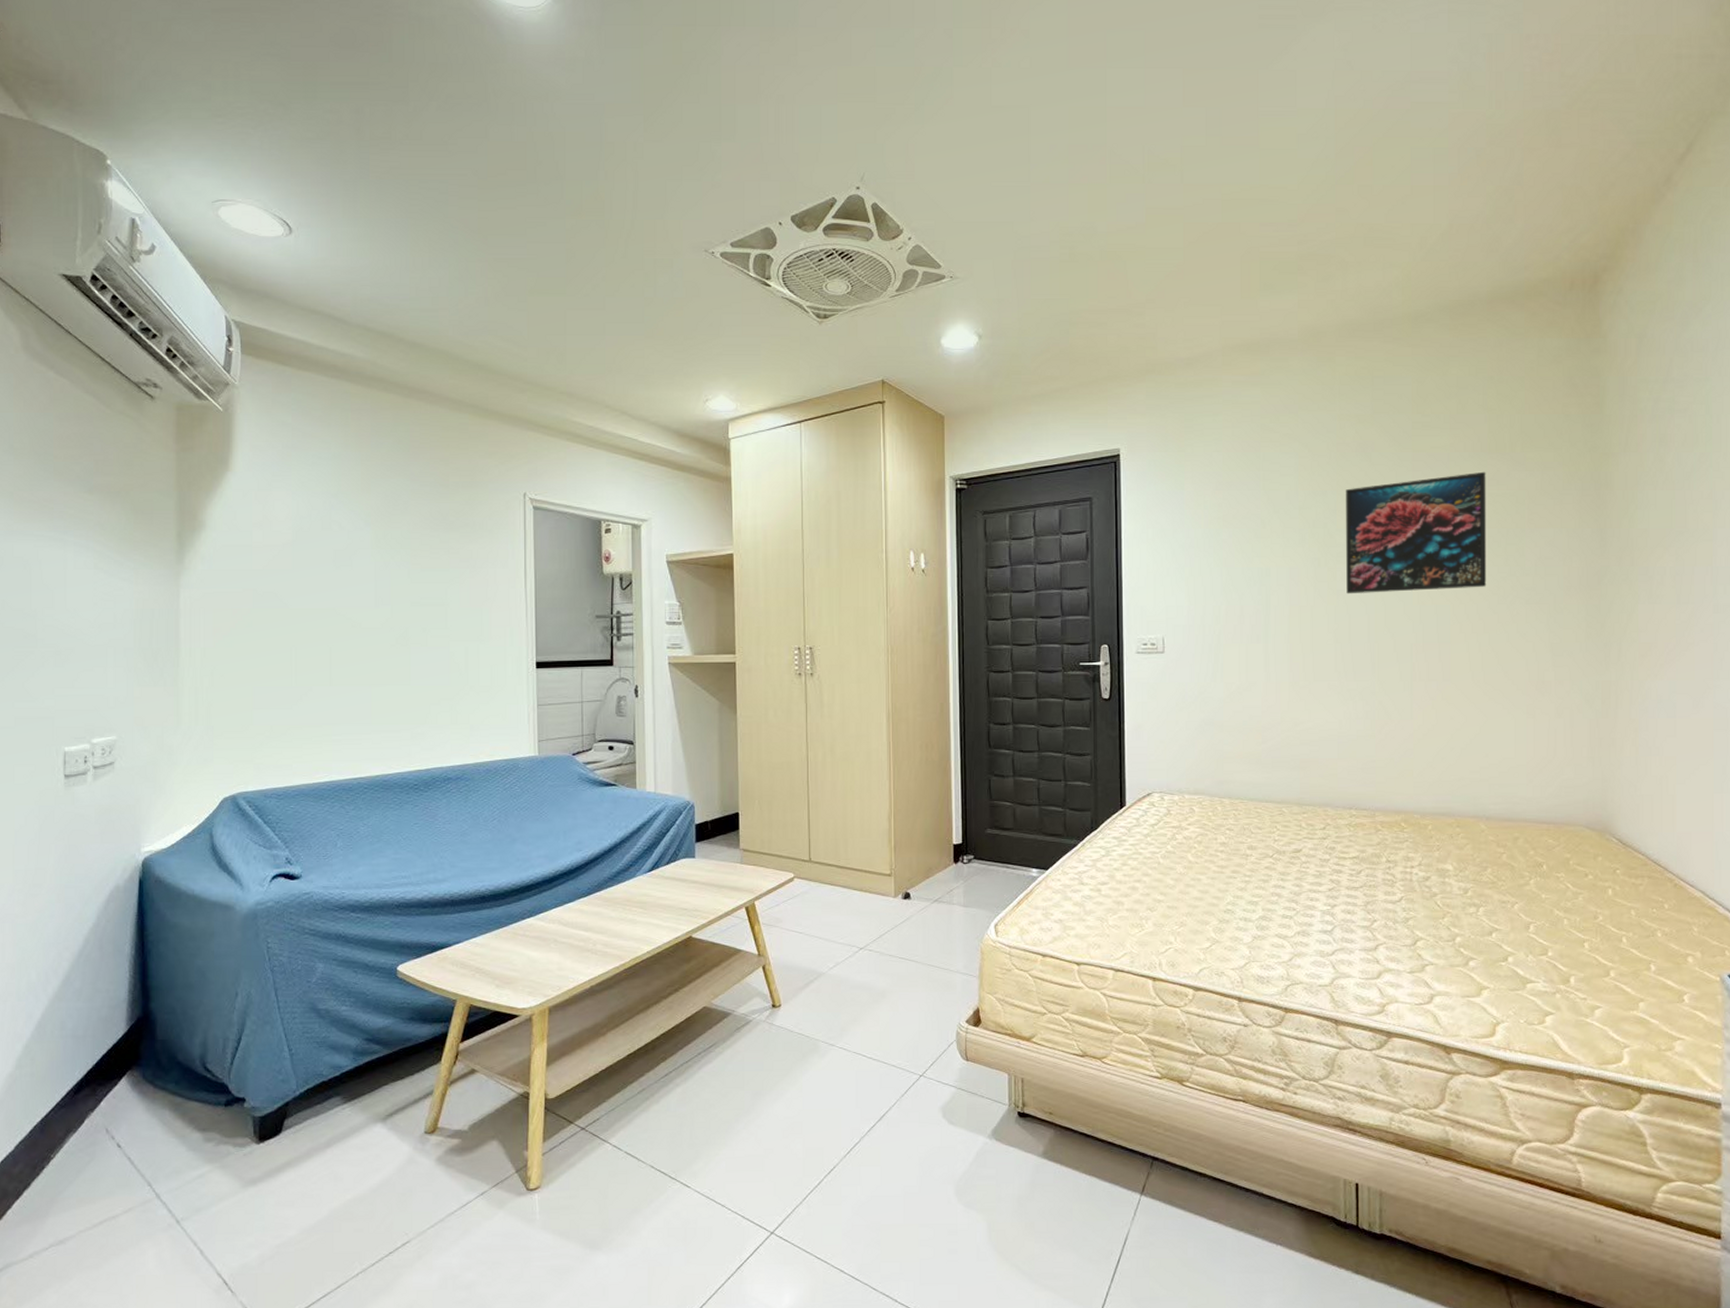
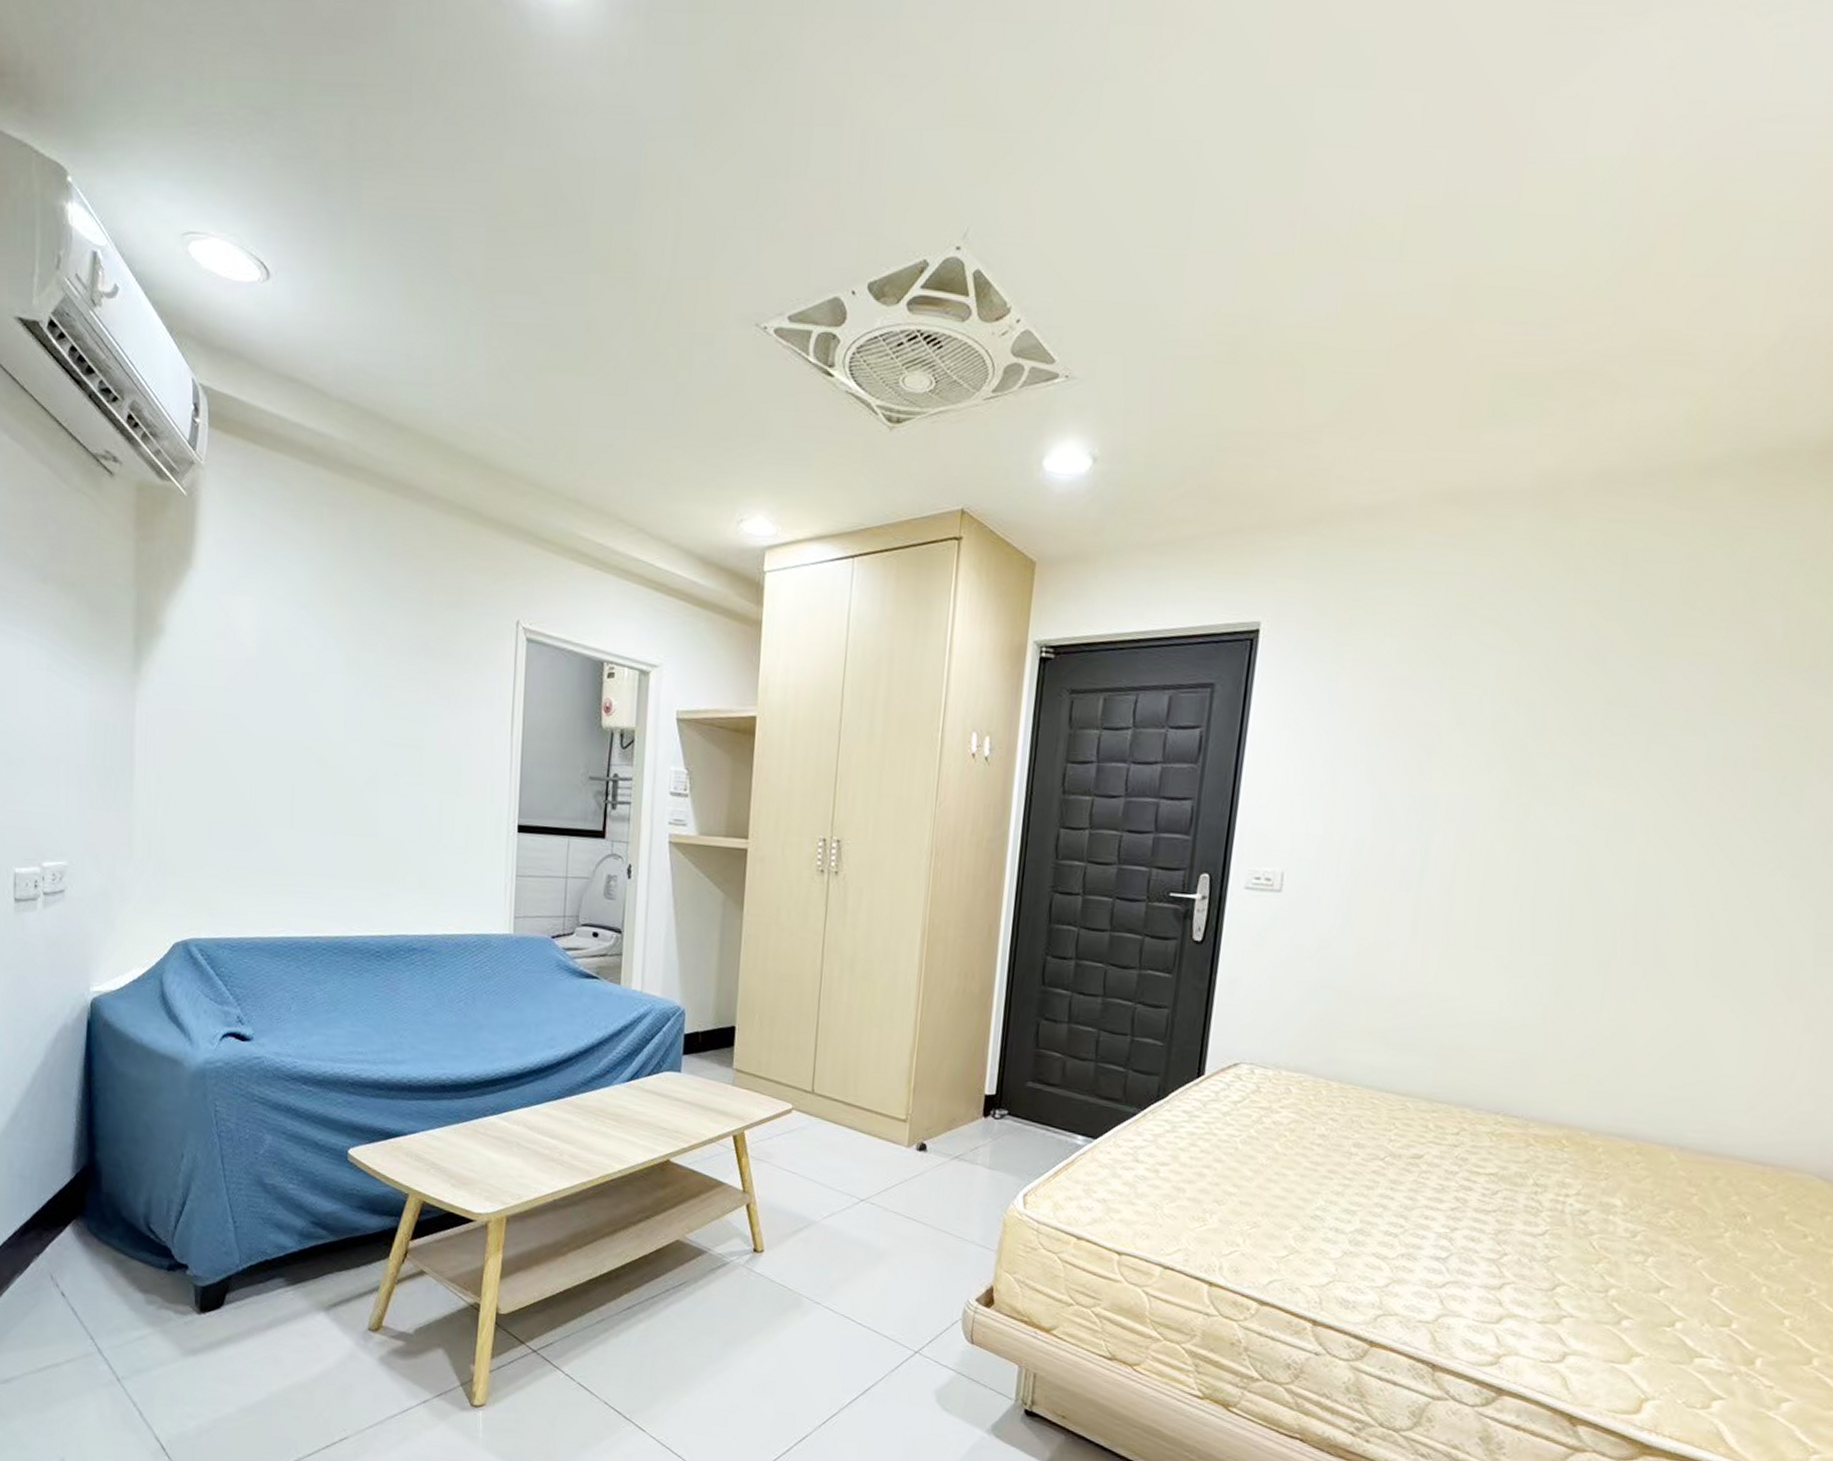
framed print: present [1346,471,1487,594] -> none [1539,692,1769,849]

